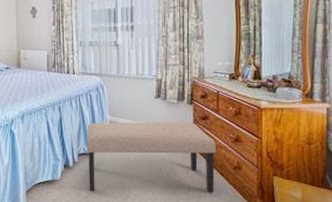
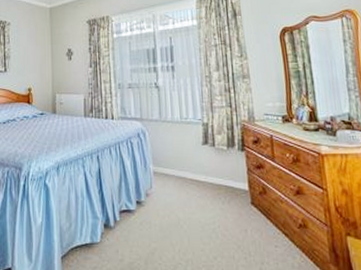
bench: present [86,122,216,192] -> none [128,172,279,257]

